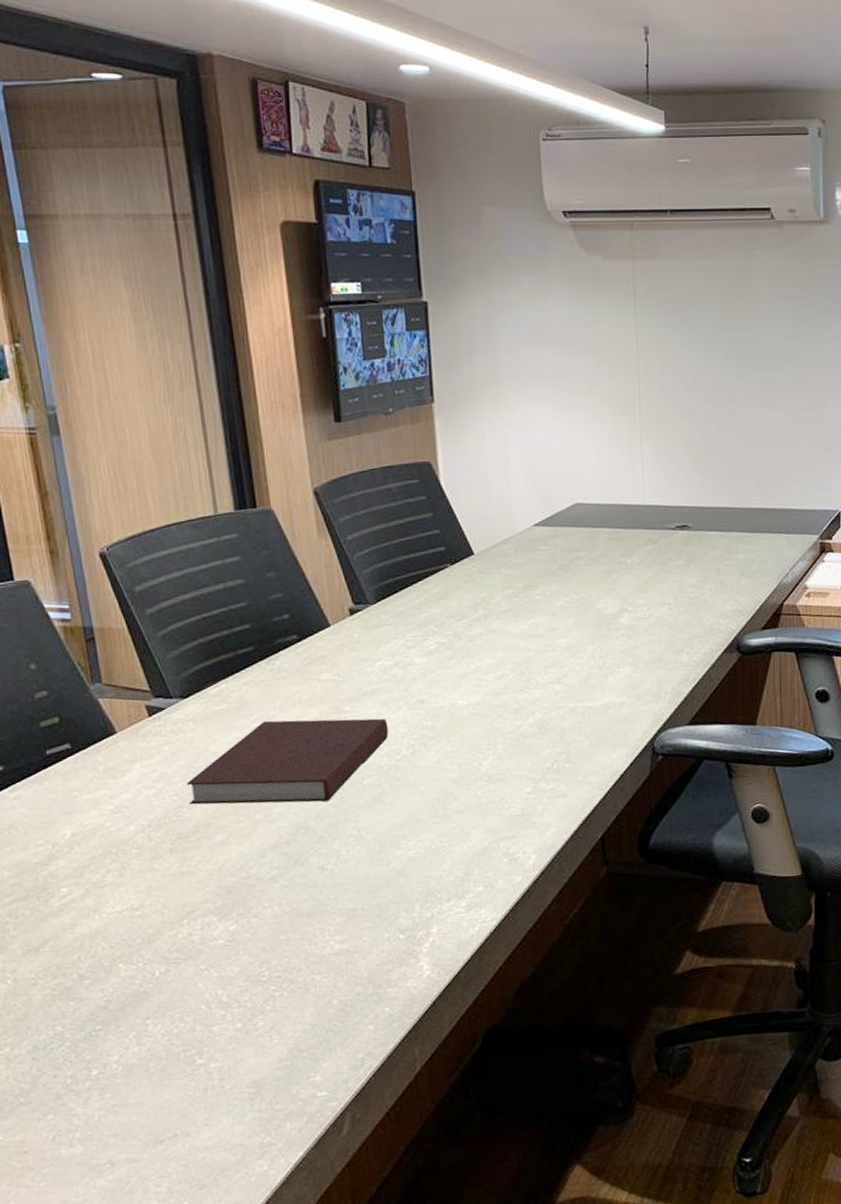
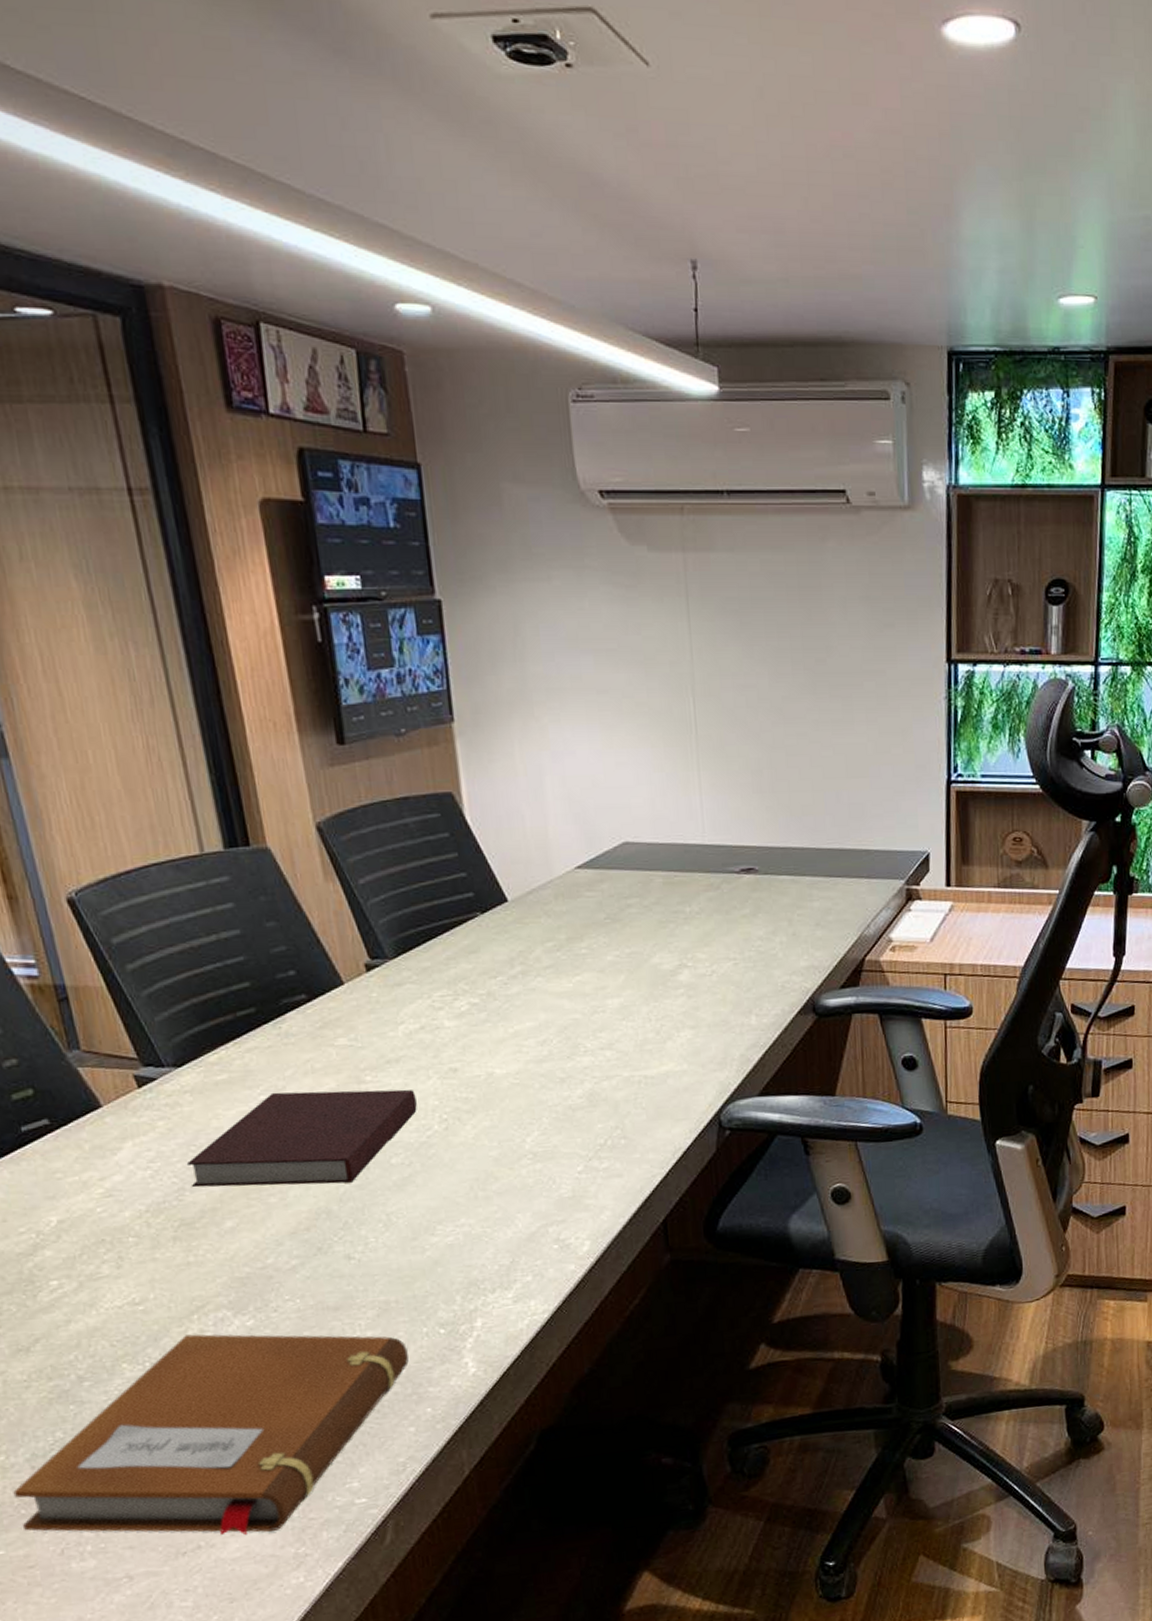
notebook: none [14,937,371,1125] -> present [13,1334,409,1536]

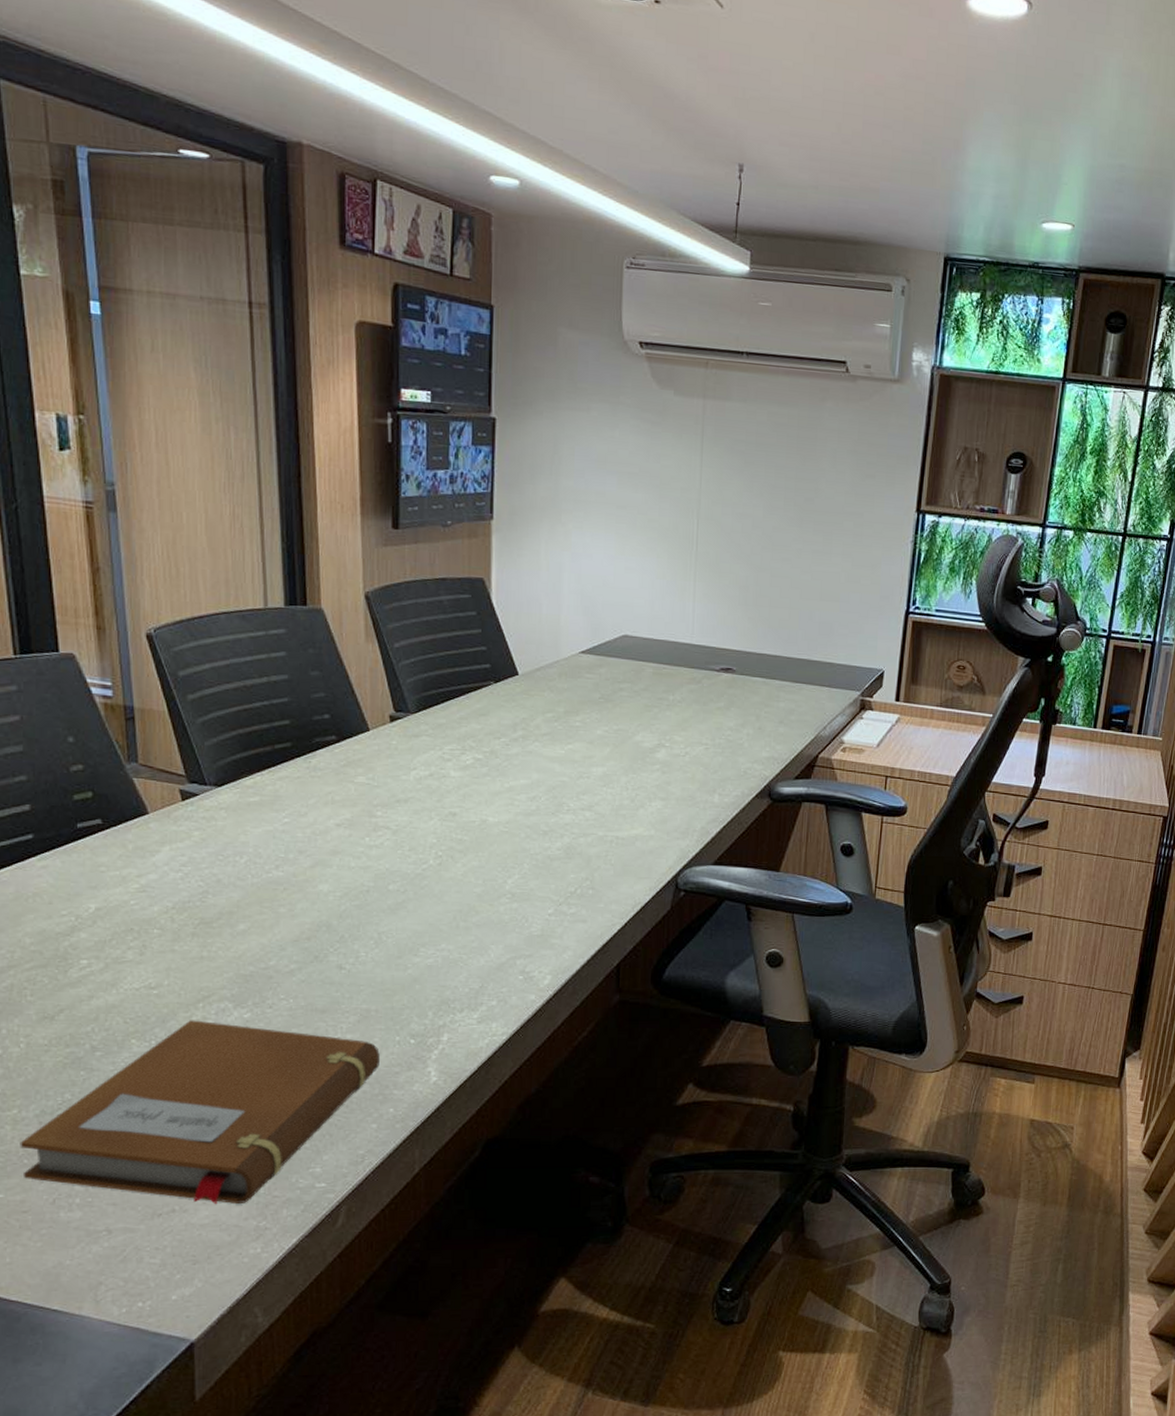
notebook: present [186,1089,417,1188] -> none [213,817,418,902]

